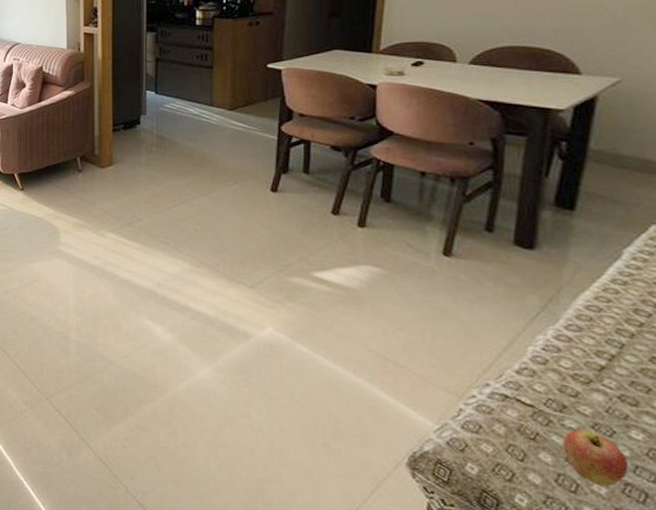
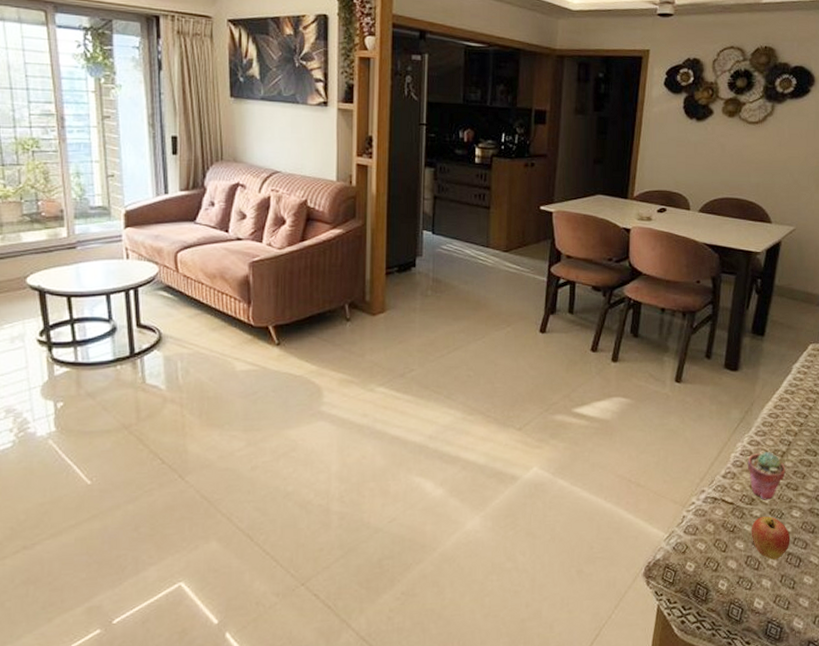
potted succulent: none [553,350,617,411] -> present [747,451,786,500]

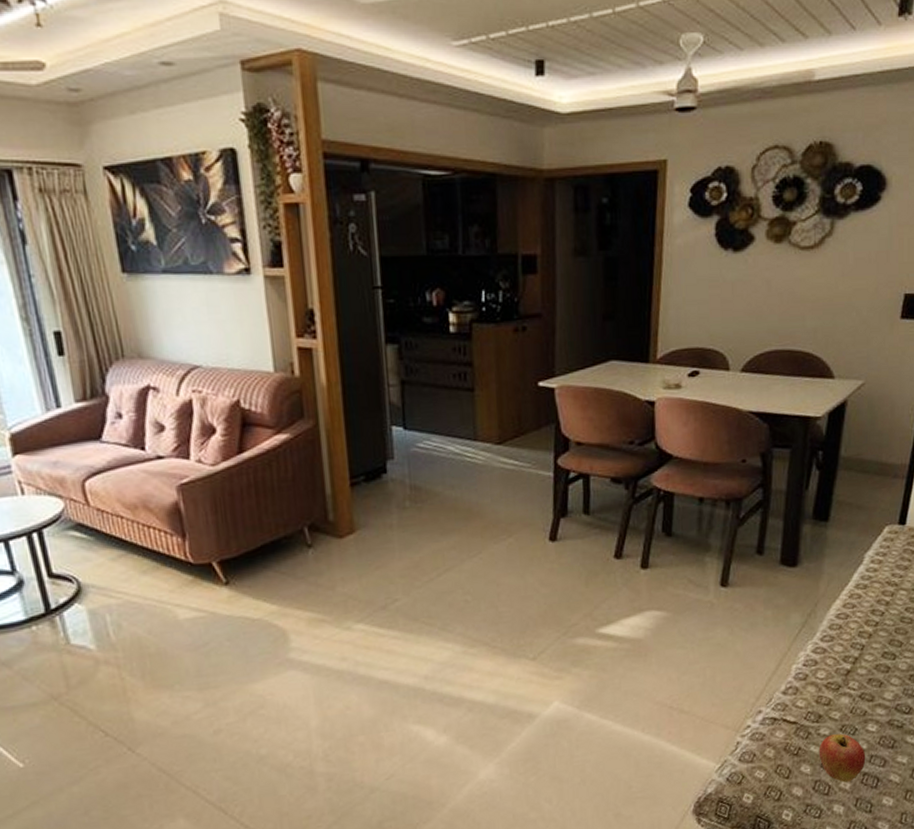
potted succulent: present [747,451,786,500] -> none [812,658,859,716]

